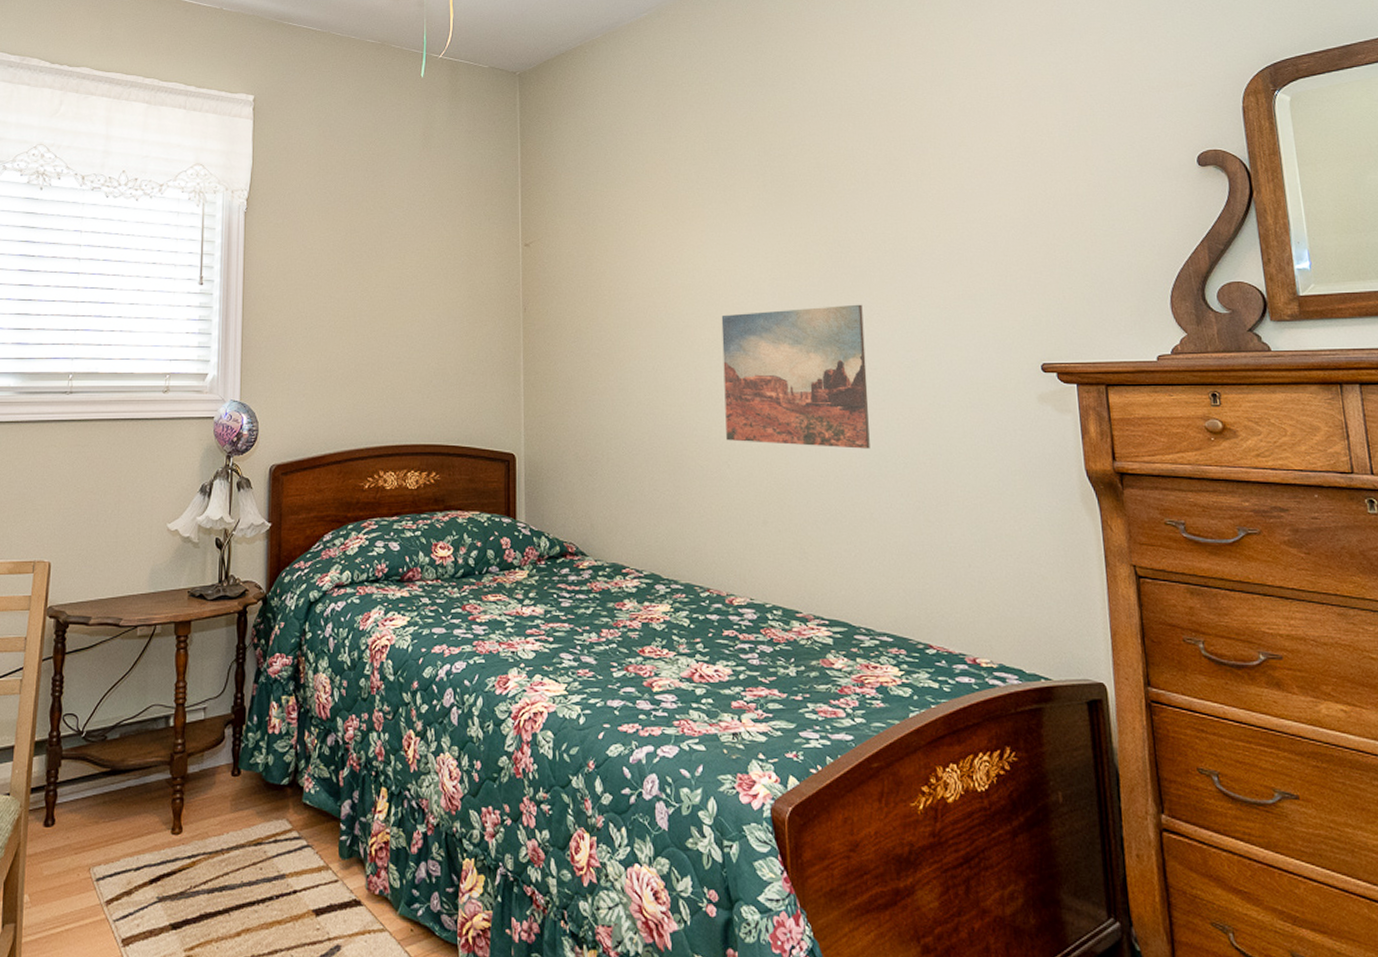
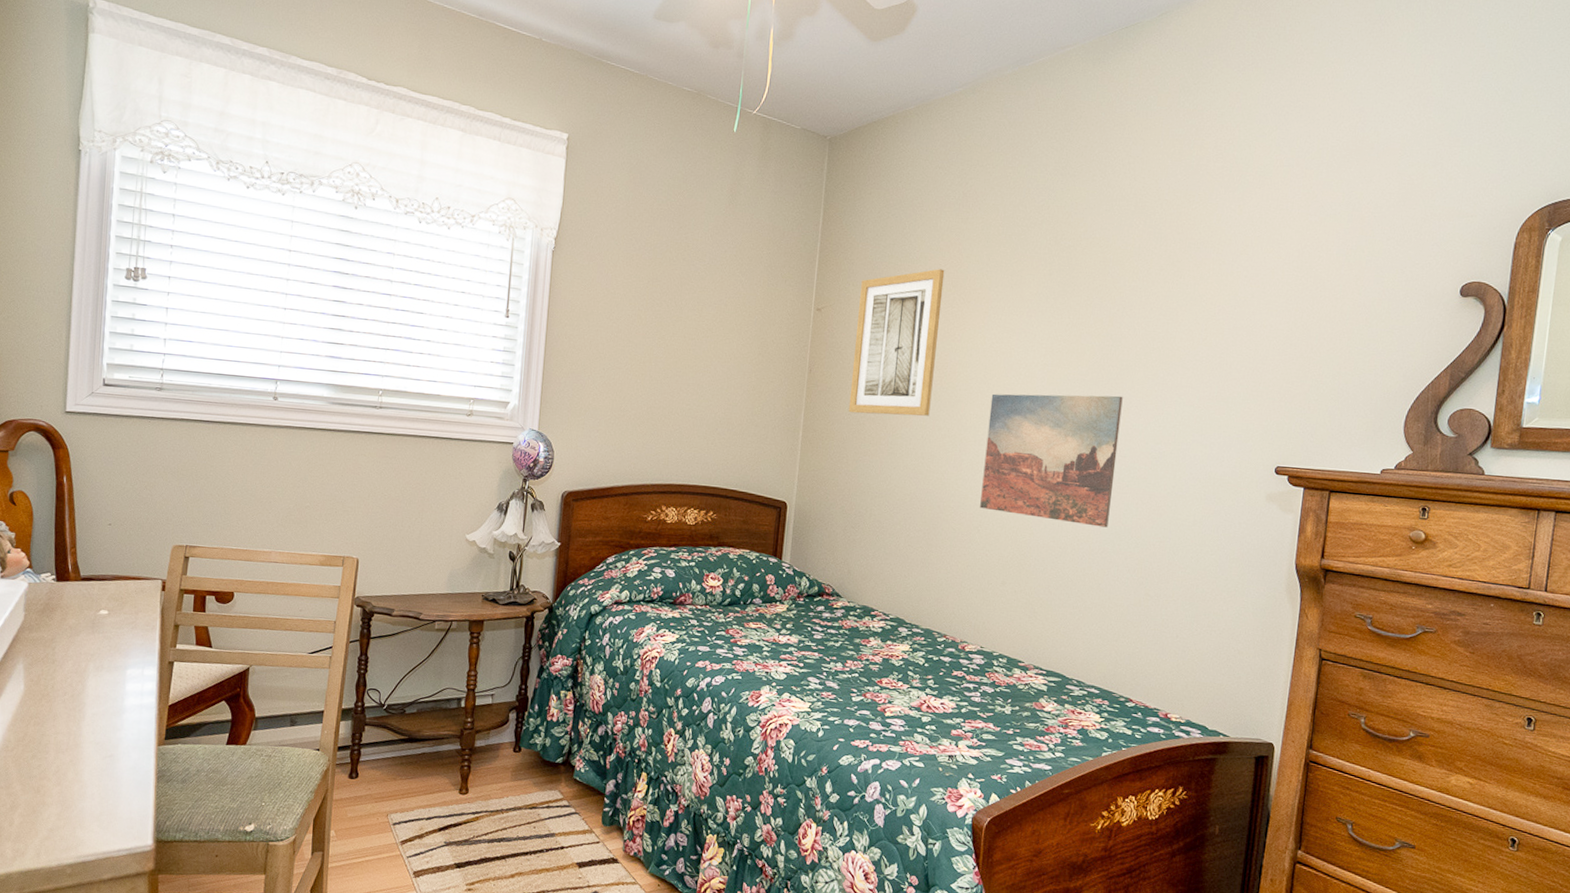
wall art: none [568,191,658,350] -> present [848,269,945,416]

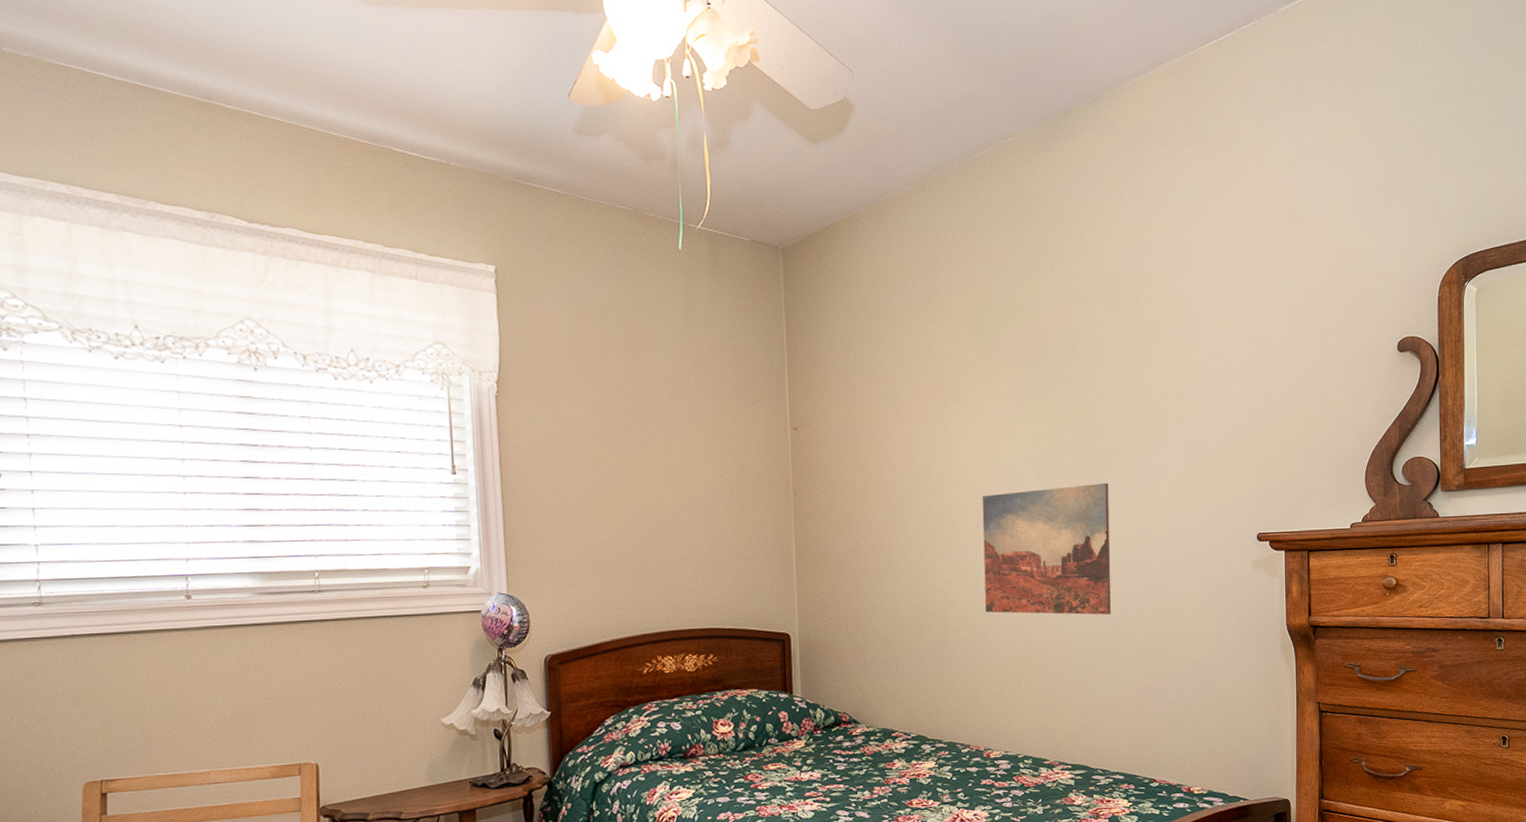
wall art: present [848,269,945,416] -> none [836,374,923,532]

